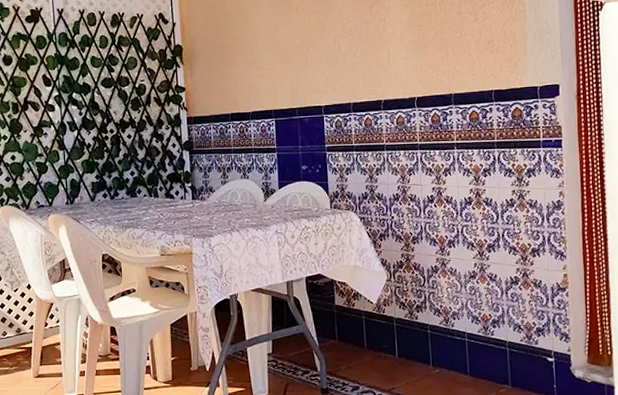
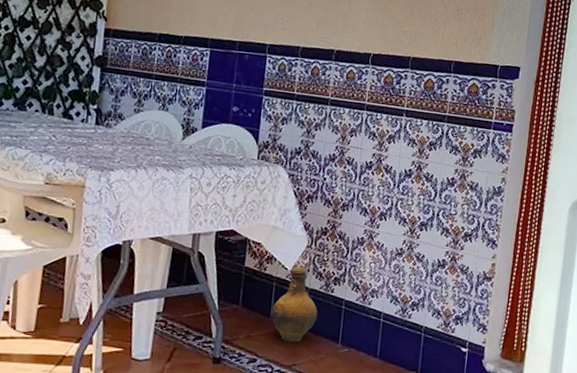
ceramic jug: none [365,300,407,369] -> present [271,267,318,343]

